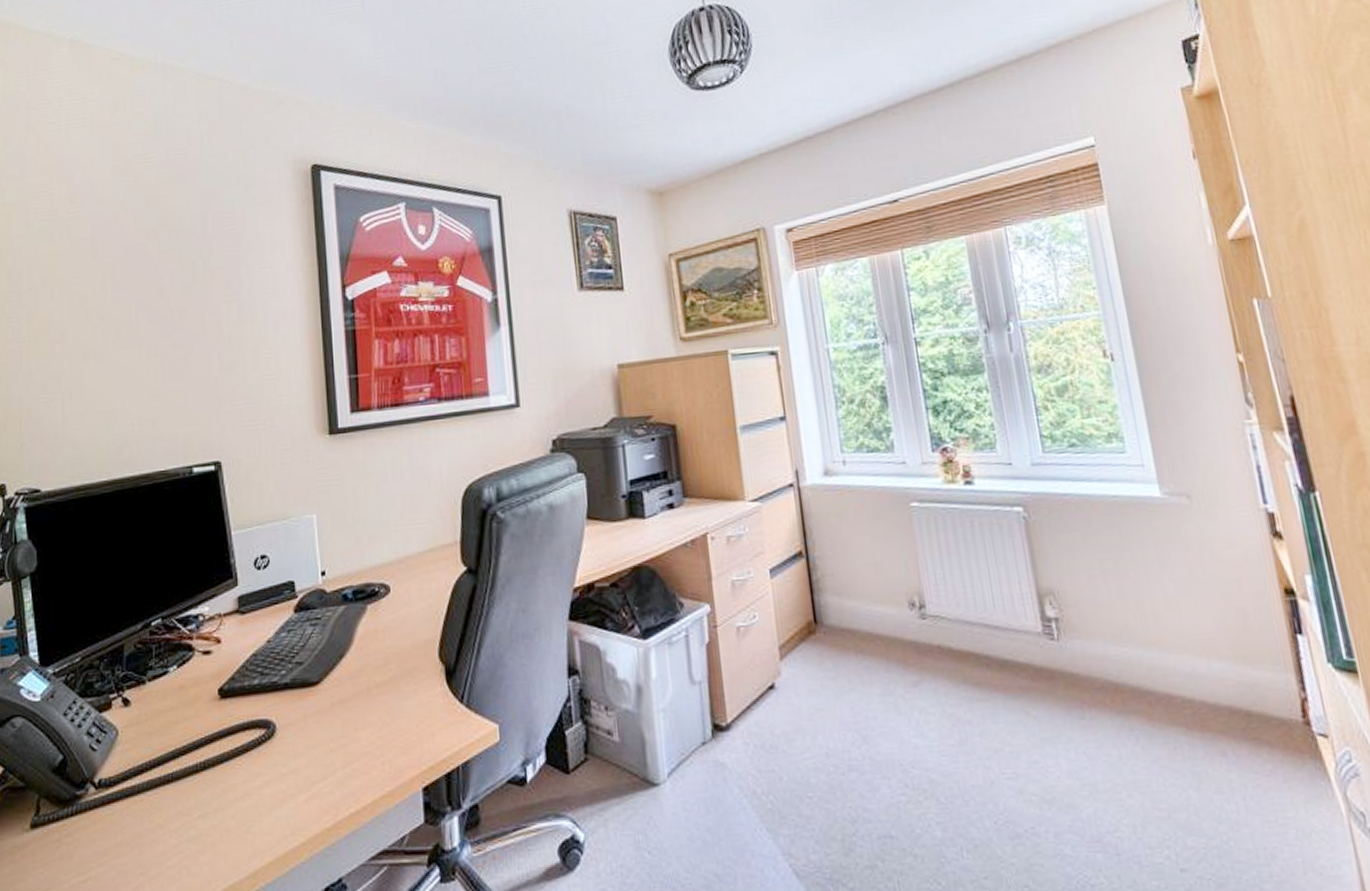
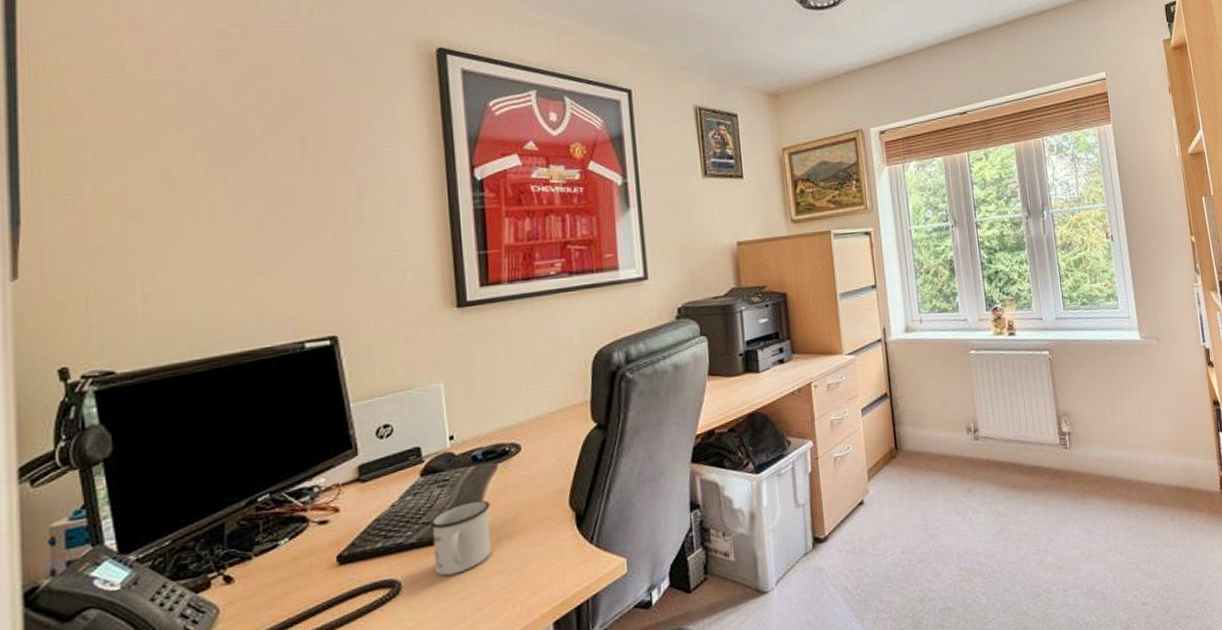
mug: none [302,643,361,722] -> present [430,499,492,576]

